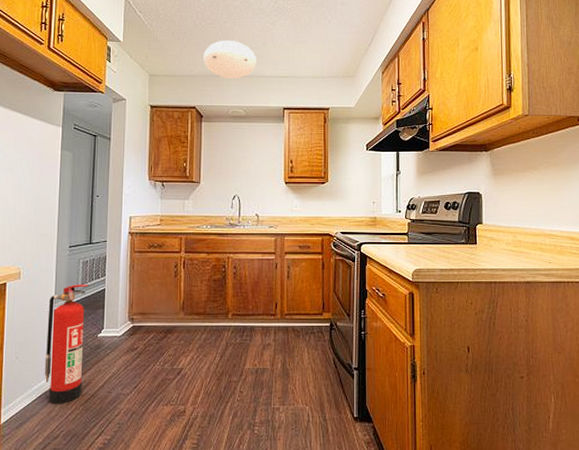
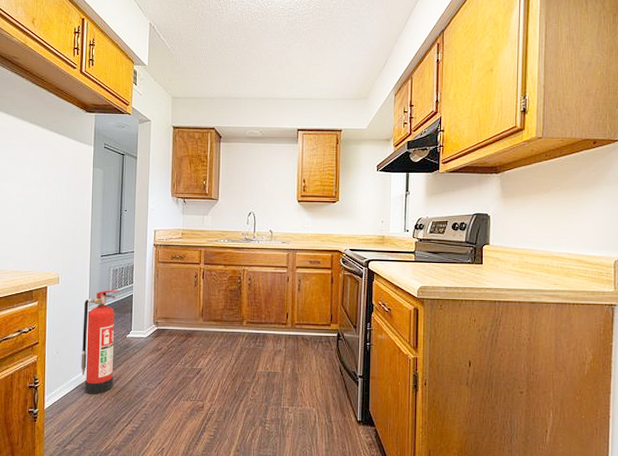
ceiling light: present [203,41,257,79] -> none [222,64,273,101]

